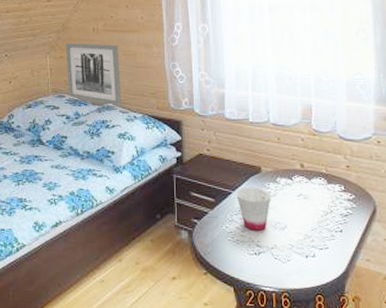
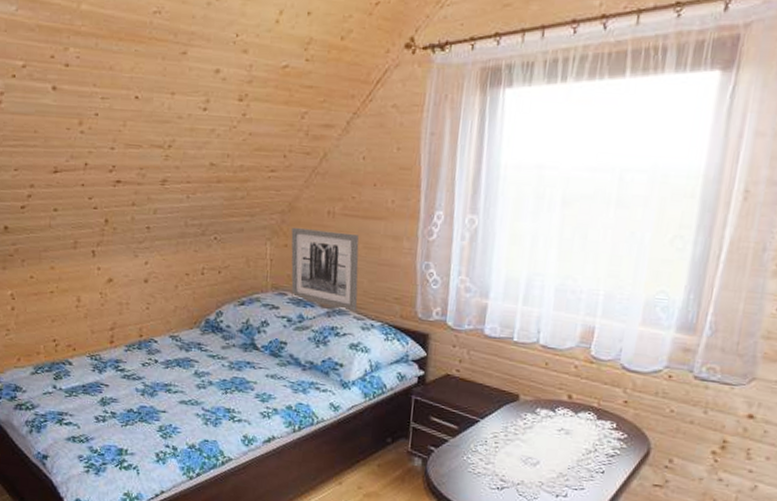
cup: present [236,187,271,231] -> none [485,415,527,465]

